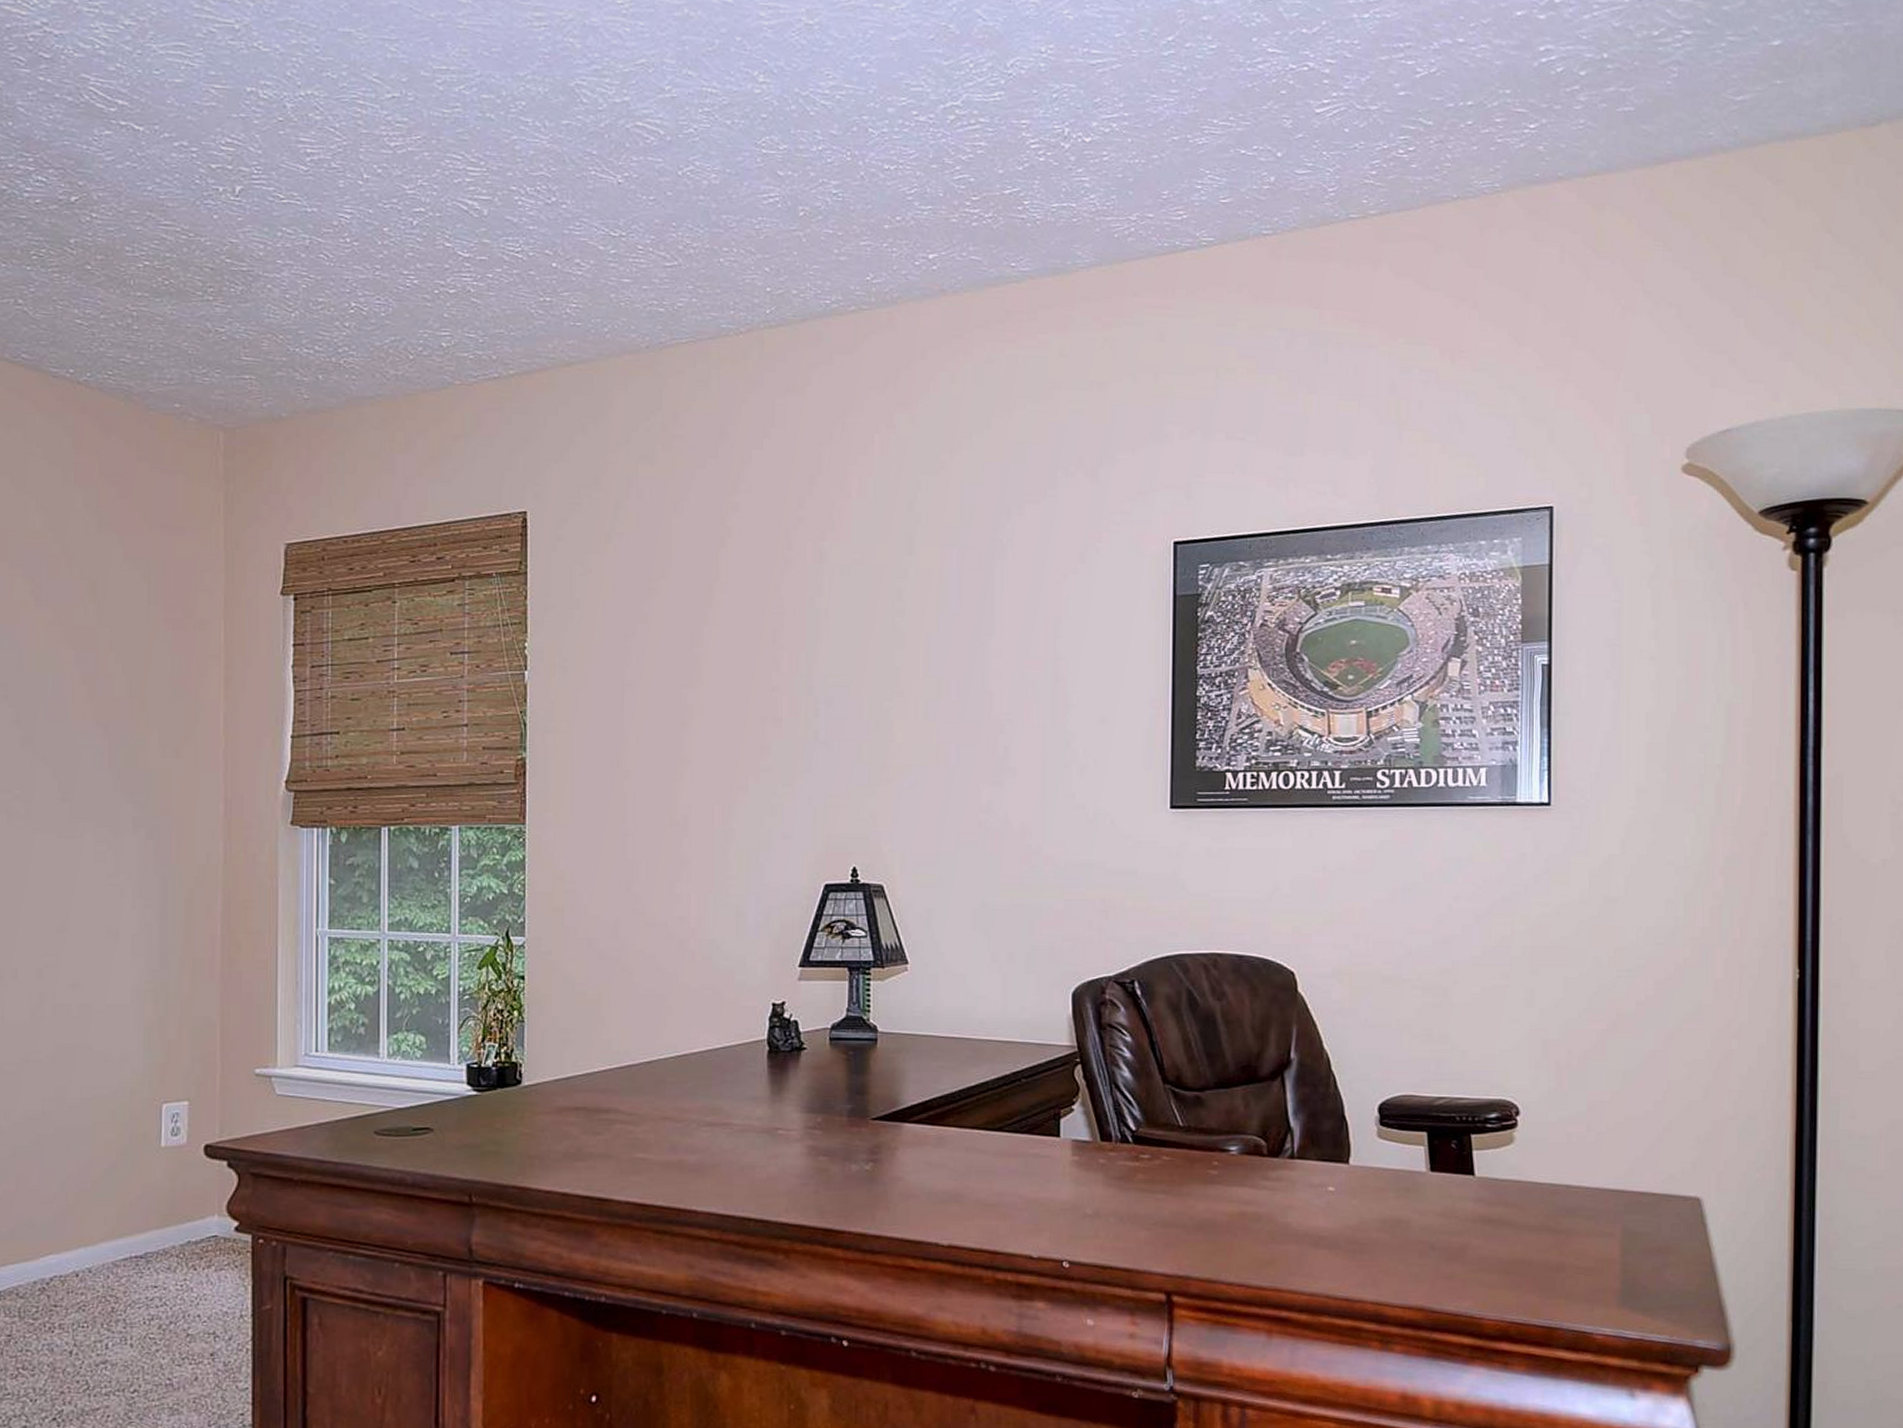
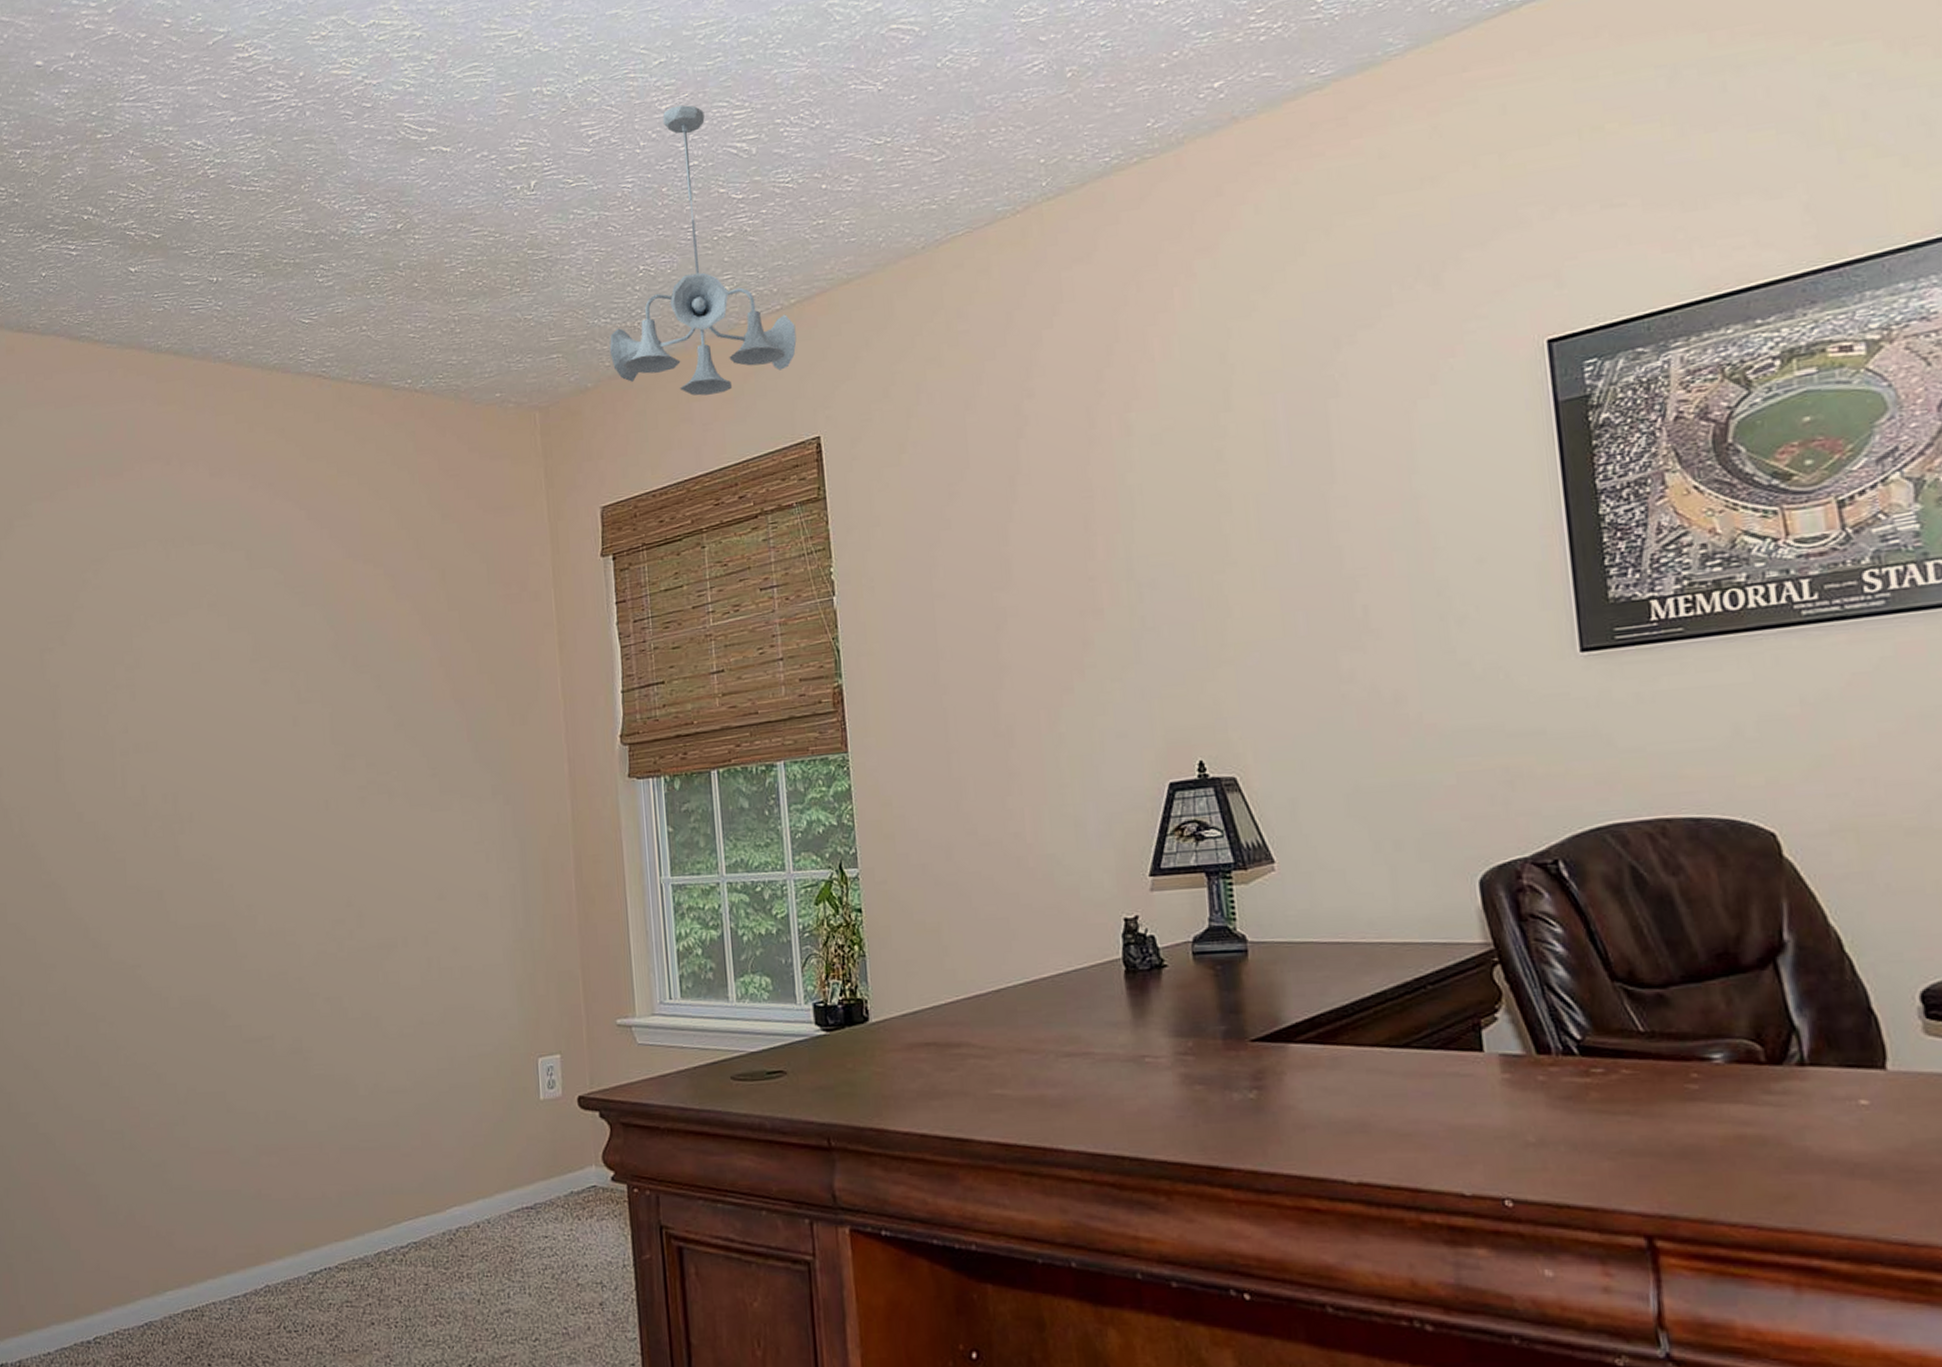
ceiling light fixture: none [309,146,512,450] -> present [609,104,797,396]

